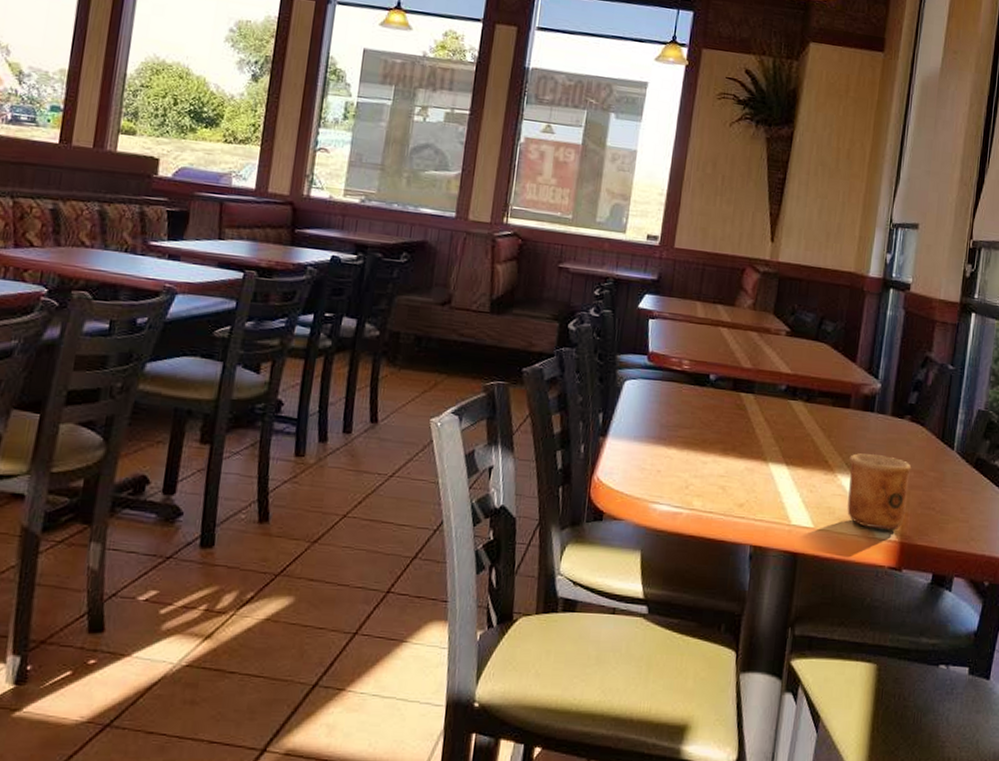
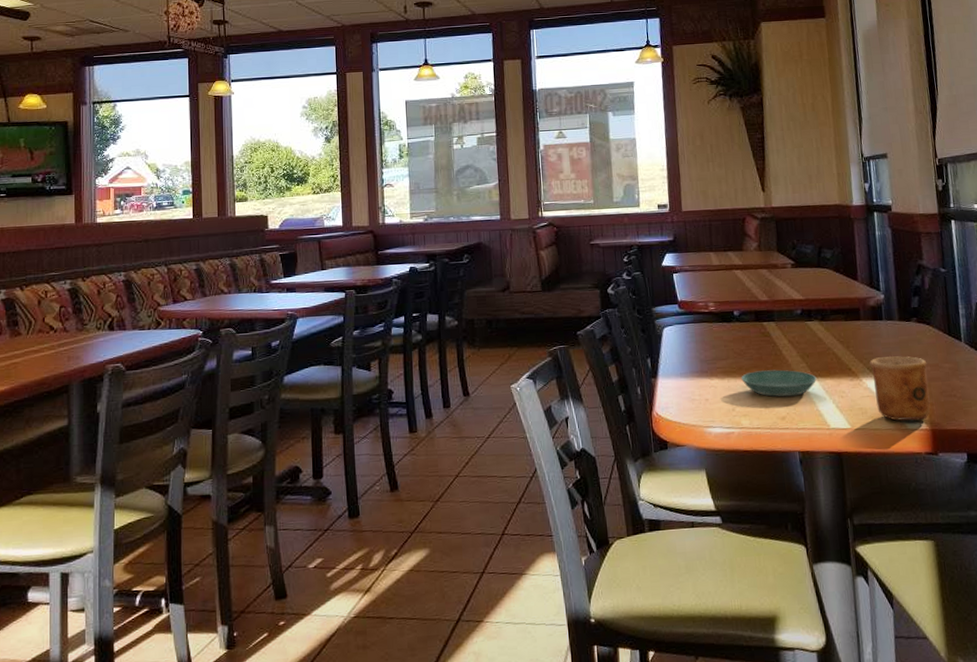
saucer: none [703,447,788,483] -> present [741,369,817,397]

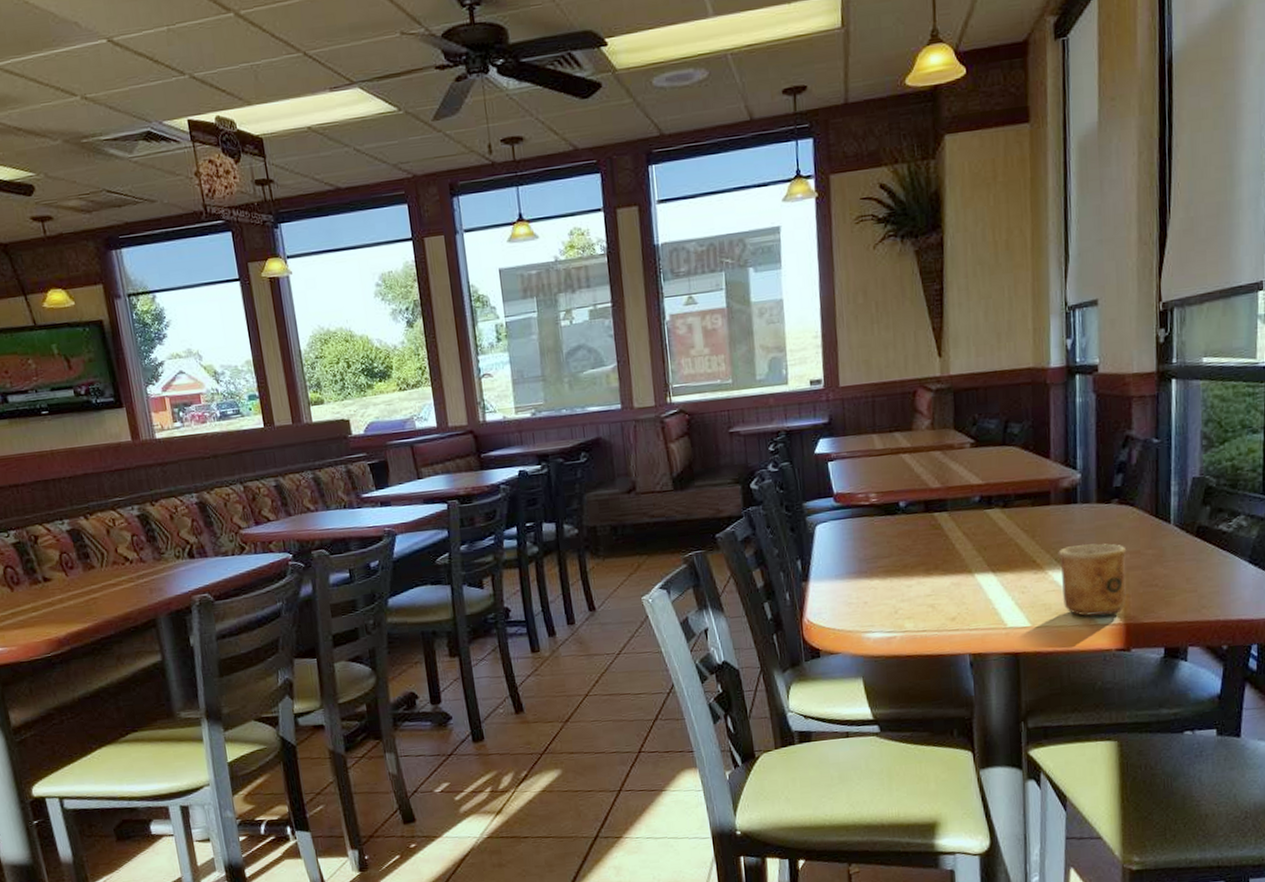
saucer: present [741,369,817,397] -> none [906,565,995,596]

